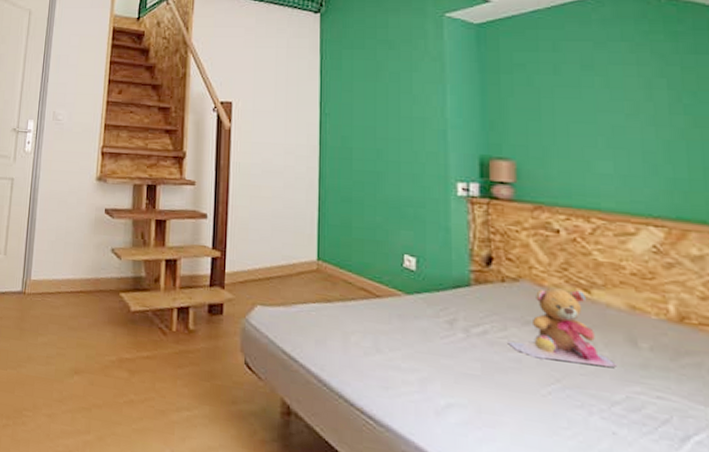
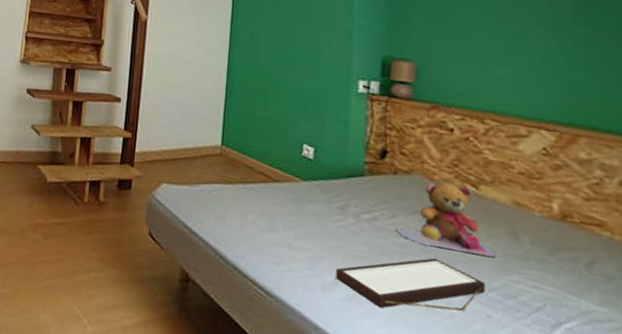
tray: none [449,372,607,432] -> present [336,258,485,312]

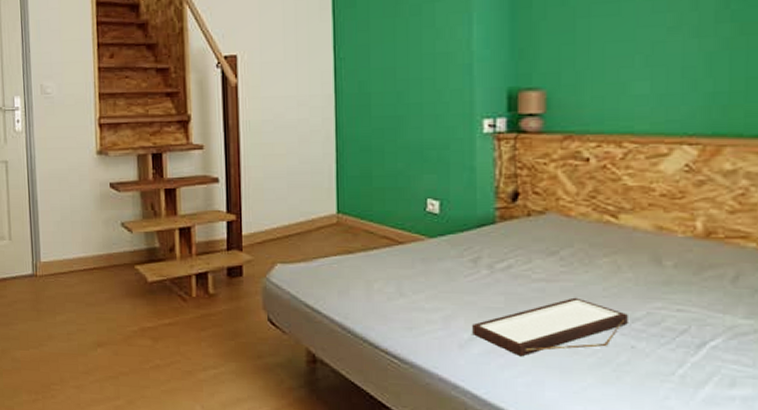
teddy bear: present [395,182,499,258] -> none [532,217,641,288]

